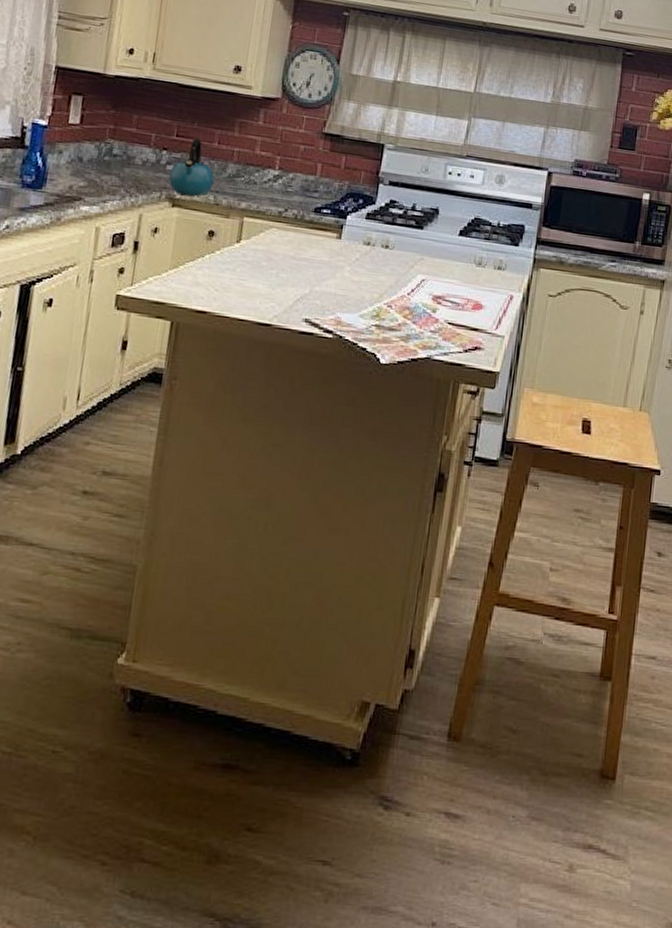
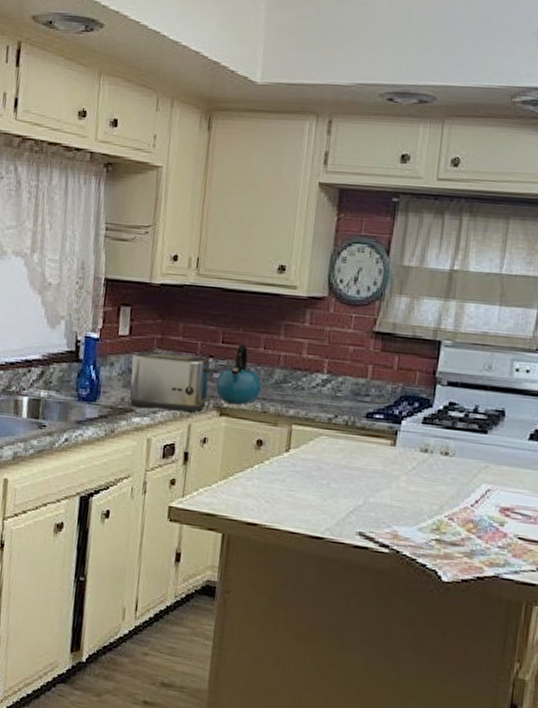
toaster: none [78,141,168,203] -> present [129,351,214,413]

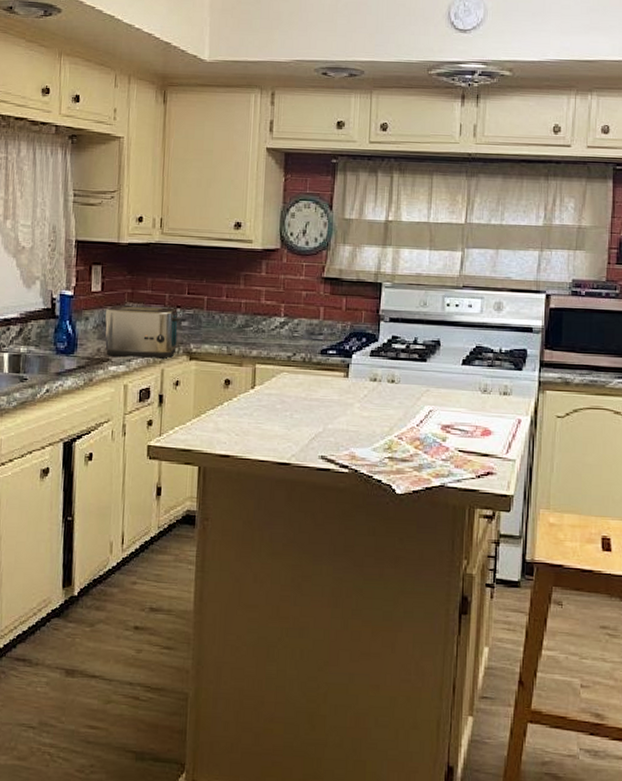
kettle: present [216,344,261,404] -> none [185,294,225,348]

